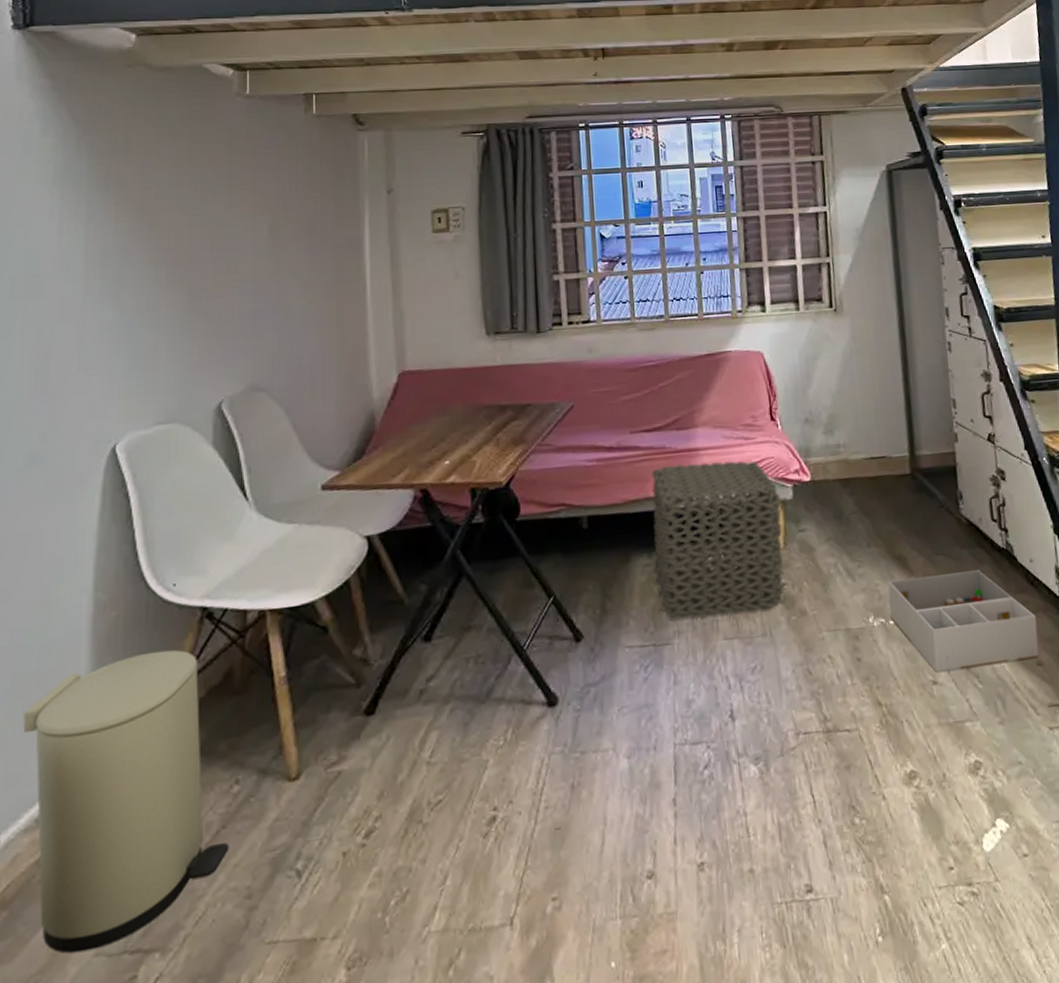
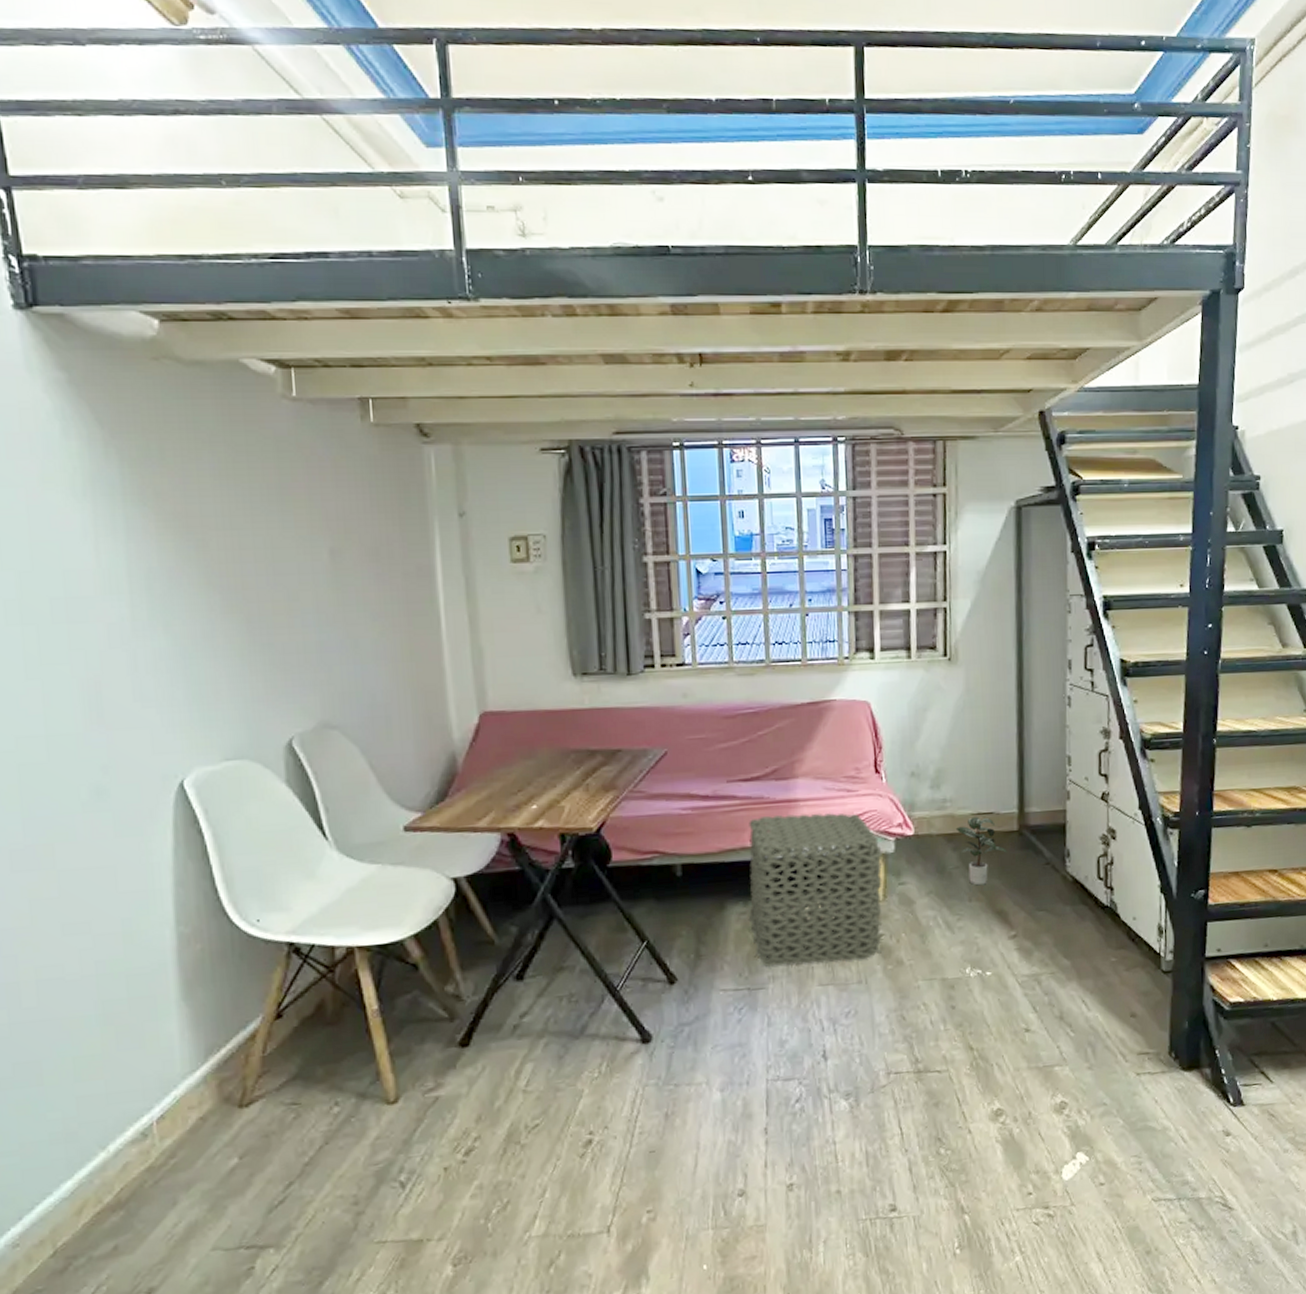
pedal bin: present [22,649,229,954] -> none [117,982,334,1247]
potted plant: none [850,461,903,531] -> present [955,816,1008,886]
storage box: present [888,570,1040,672] -> none [987,926,1134,1021]

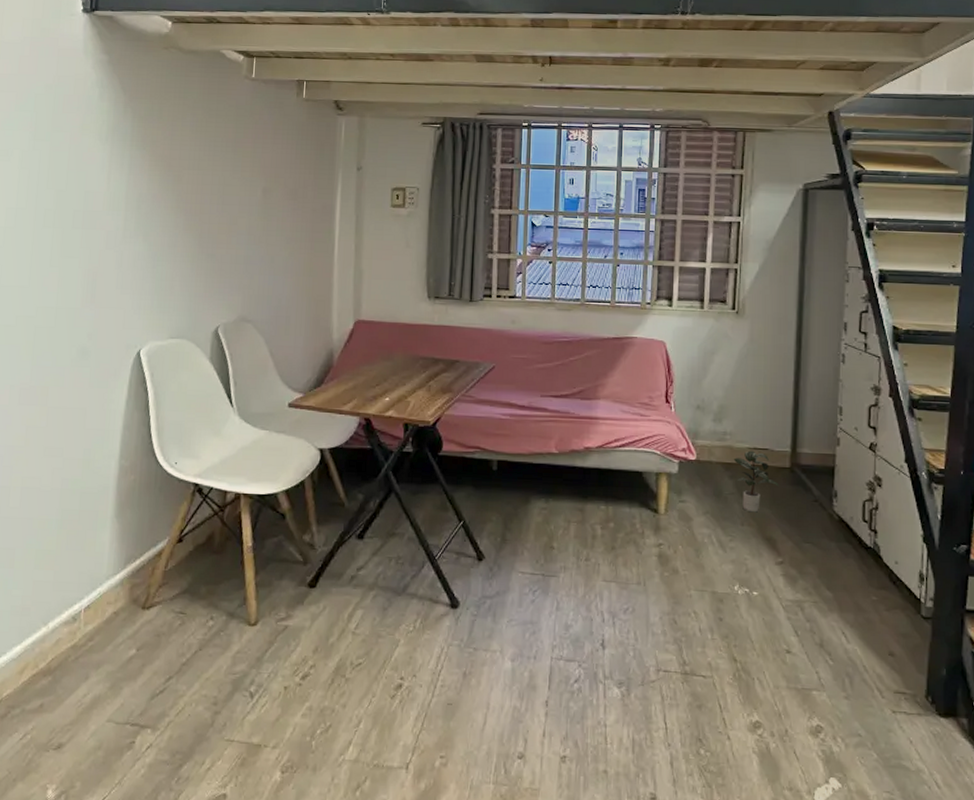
pouf: present [748,813,883,967] -> none [548,429,667,564]

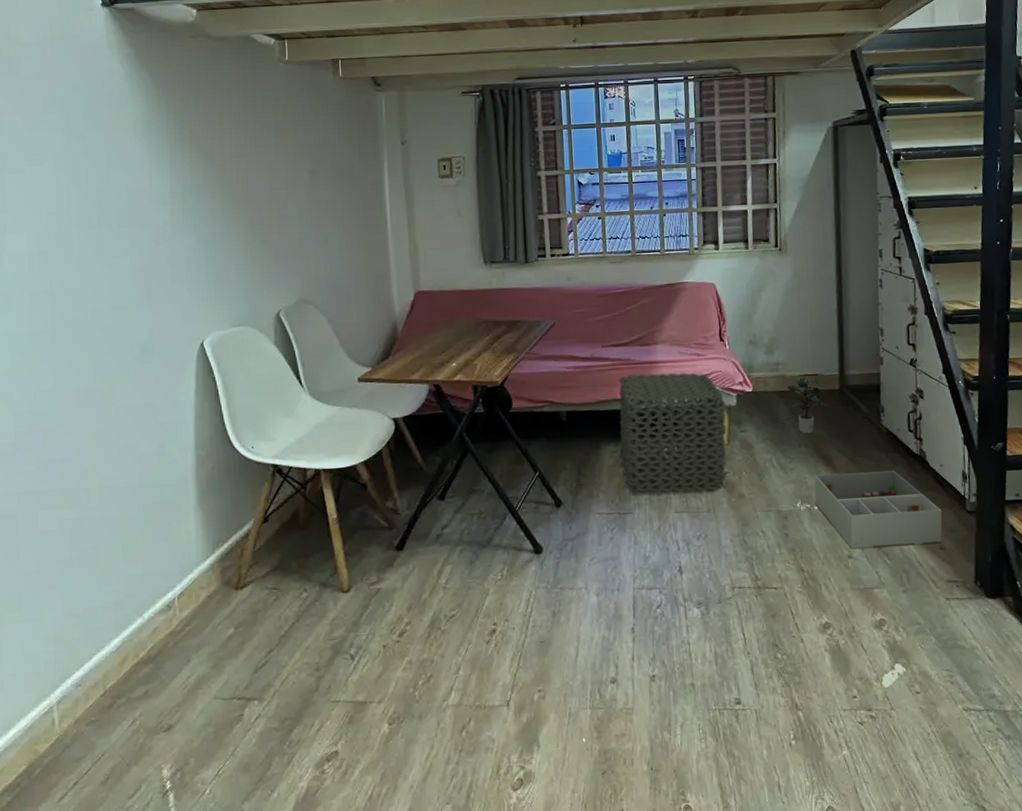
pouf: none [548,429,667,564] -> present [618,373,727,496]
storage box: none [754,557,894,649] -> present [814,470,943,549]

